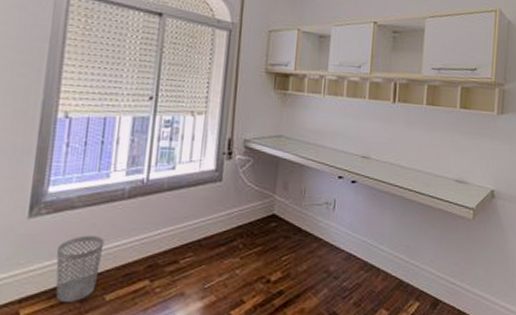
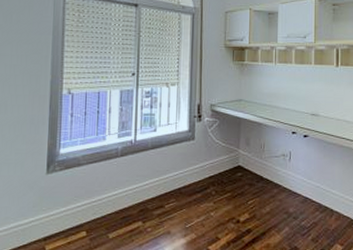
wastebasket: present [55,235,105,303] -> none [69,187,105,241]

